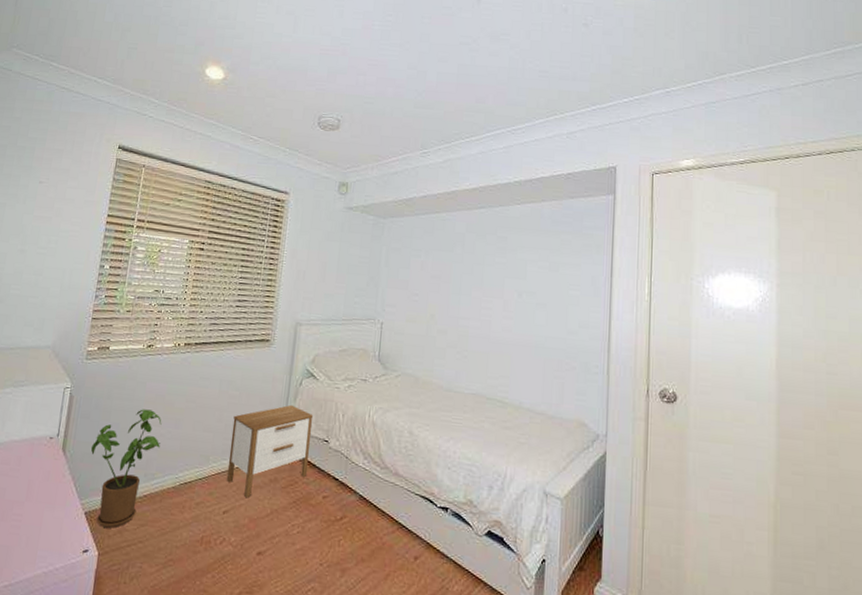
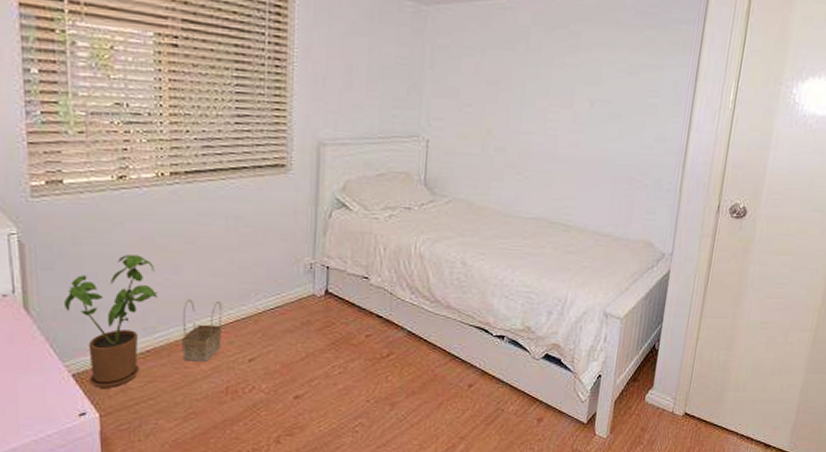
basket: none [171,451,208,510] -> present [182,299,223,362]
nightstand: present [226,404,314,498] -> none [248,240,349,344]

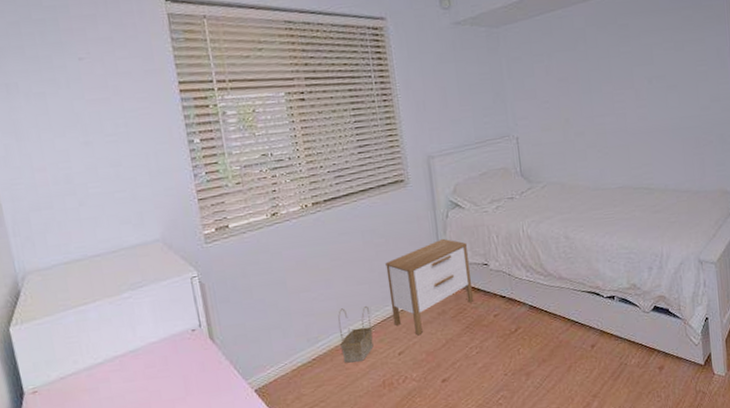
house plant: present [63,254,157,388] -> none [240,277,316,399]
nightstand: none [248,240,349,344] -> present [385,238,474,336]

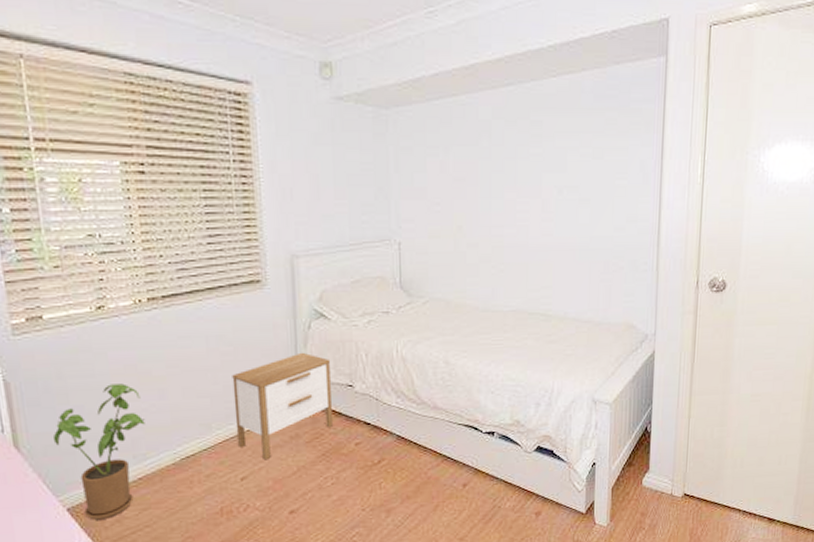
house plant: none [240,277,316,399] -> present [52,383,145,520]
basket: present [338,305,374,363] -> none [171,422,212,486]

